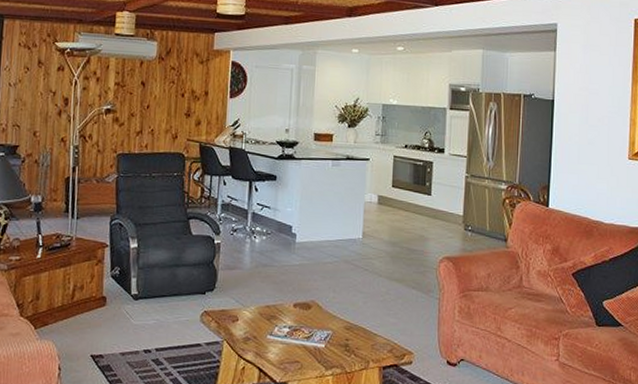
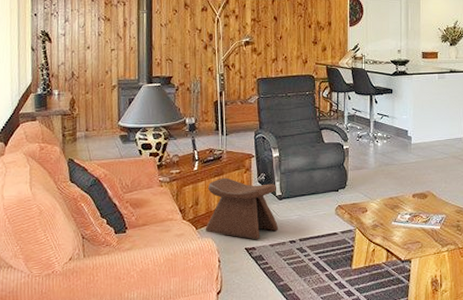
stool: none [45,269,132,345] -> present [205,177,279,239]

